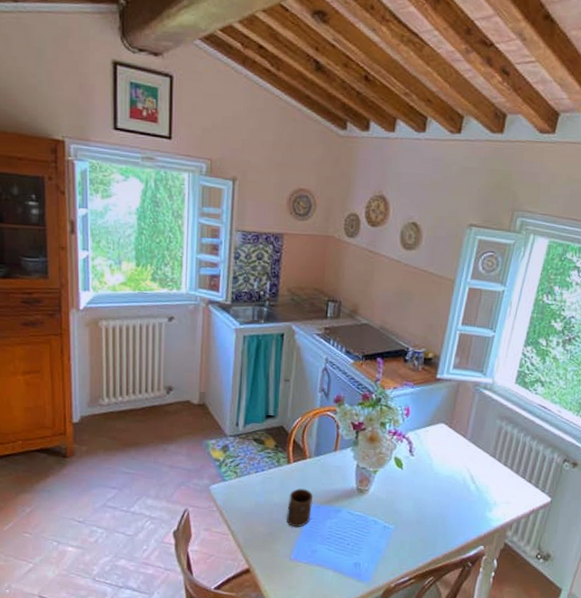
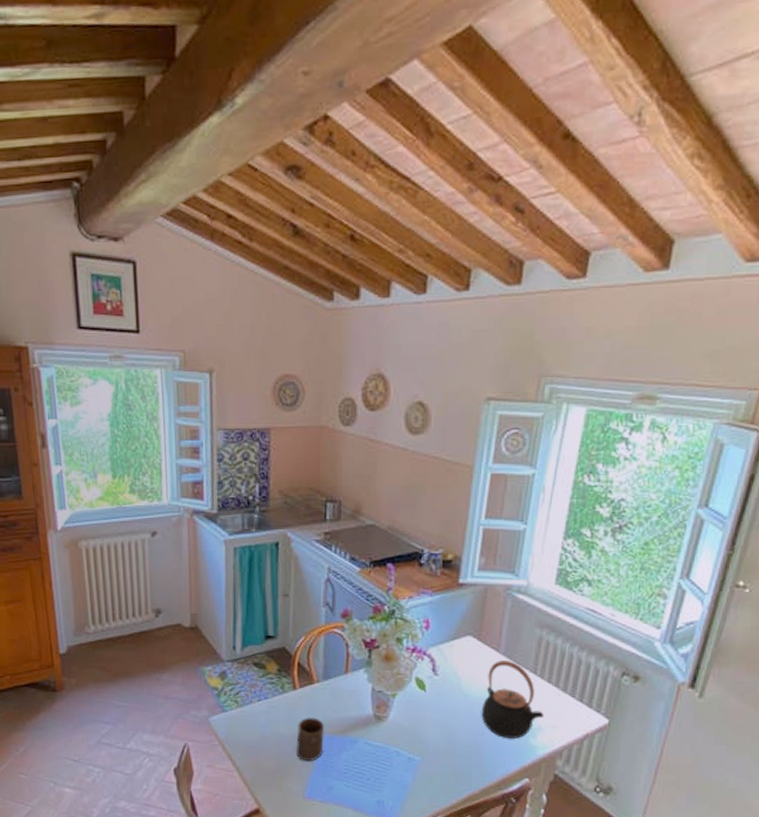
teapot: none [447,445,500,512] -> present [481,661,544,738]

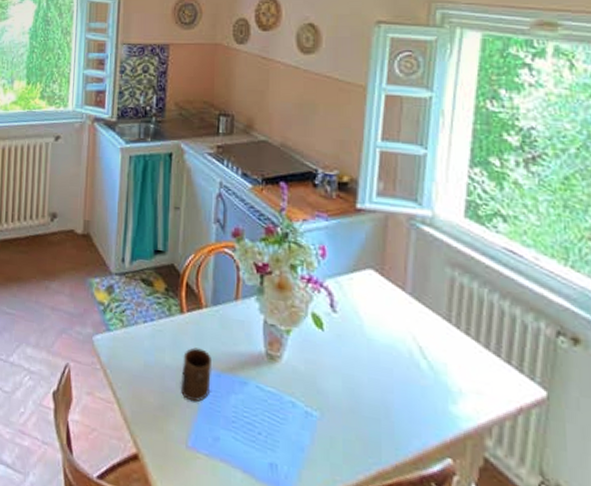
teapot: present [481,661,544,738] -> none [388,302,465,403]

